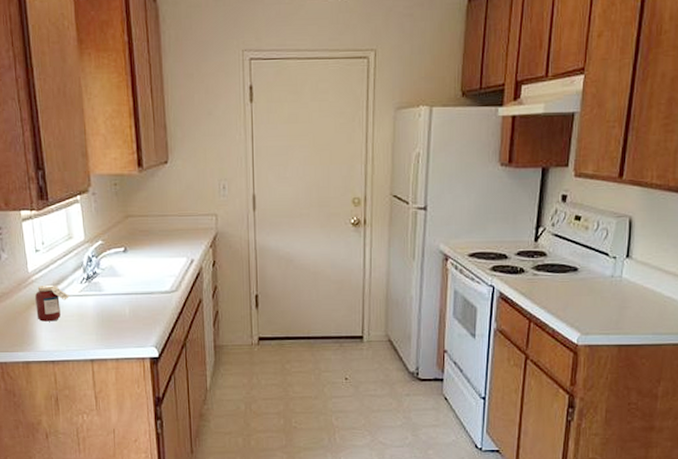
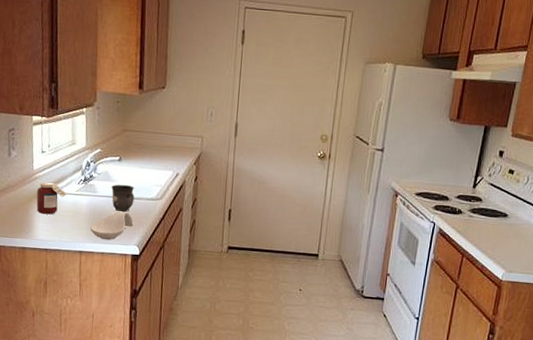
spoon rest: none [100,309,149,344] -> present [90,211,134,240]
mug: none [119,278,146,310] -> present [111,184,135,212]

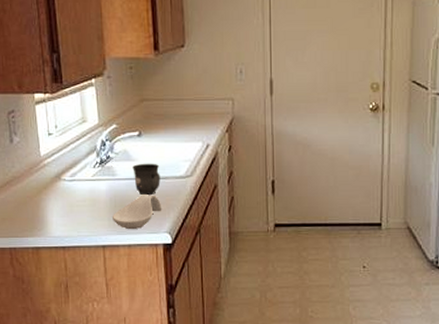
jar: present [36,182,68,215] -> none [47,169,83,206]

